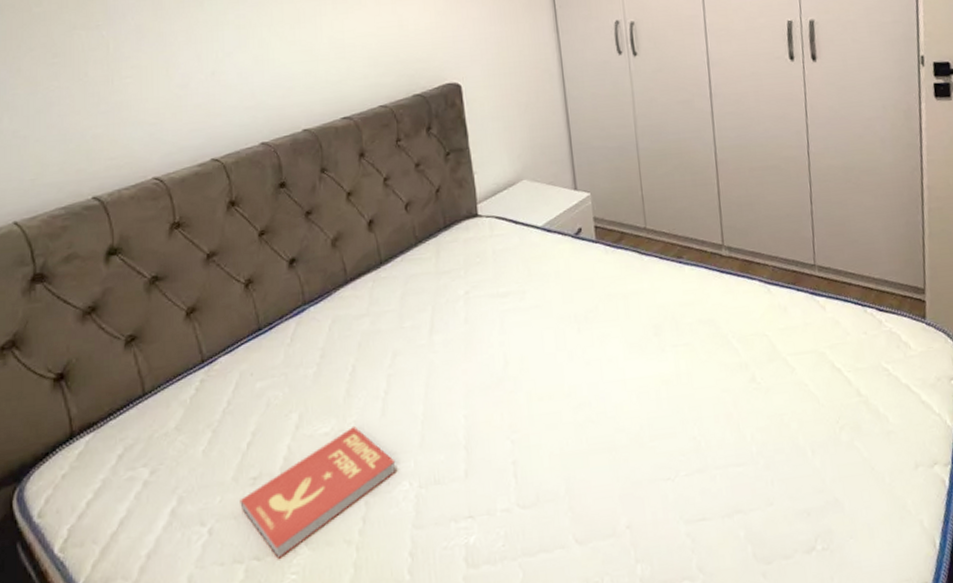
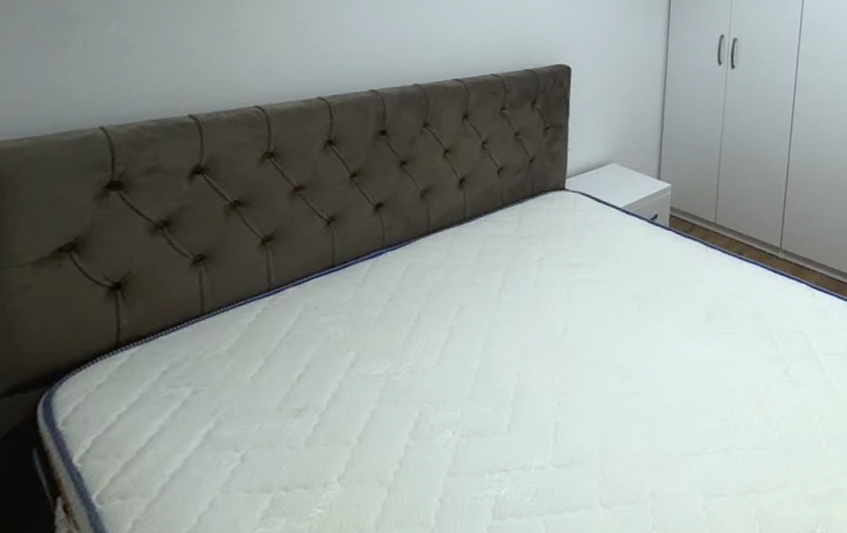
book: present [240,425,396,559] -> none [279,370,443,492]

